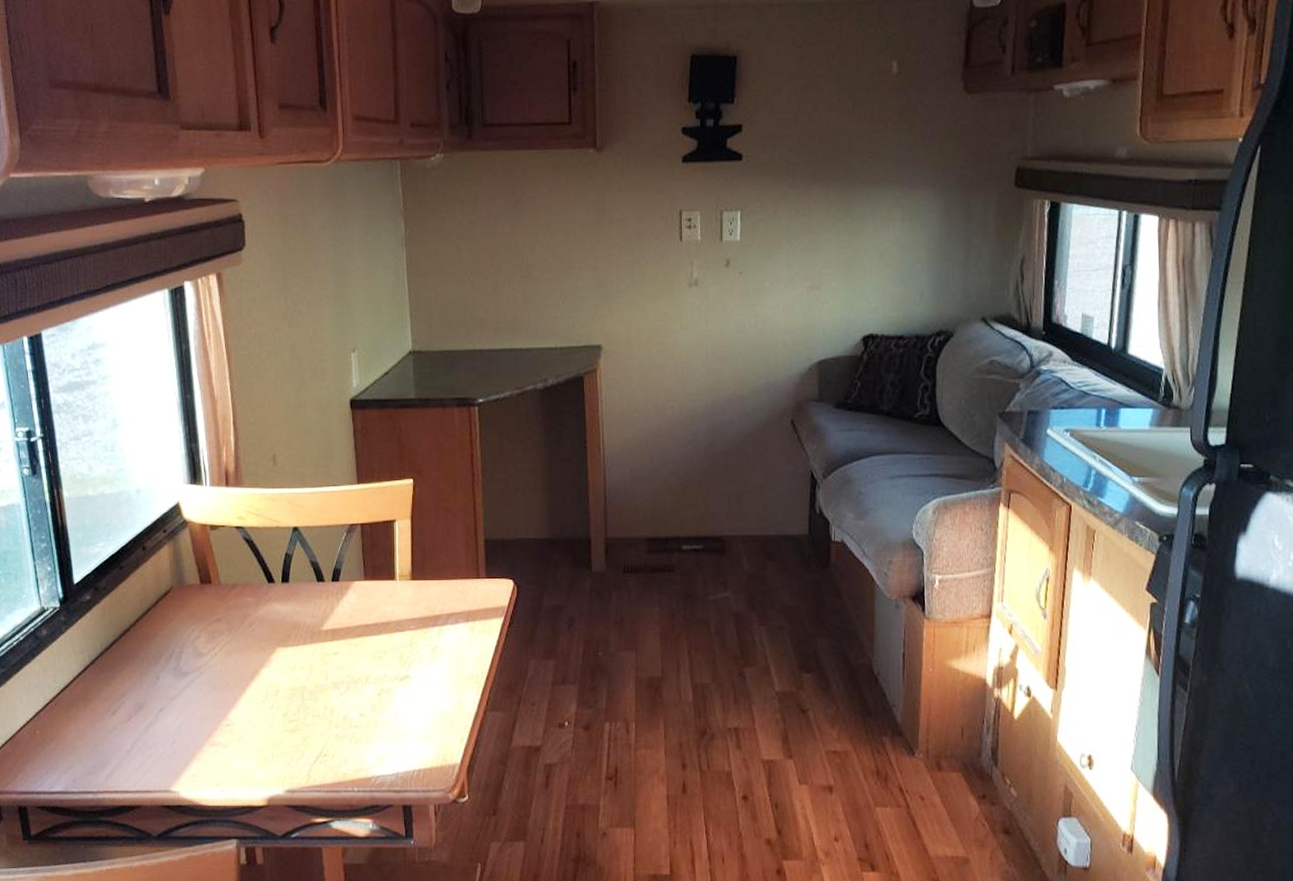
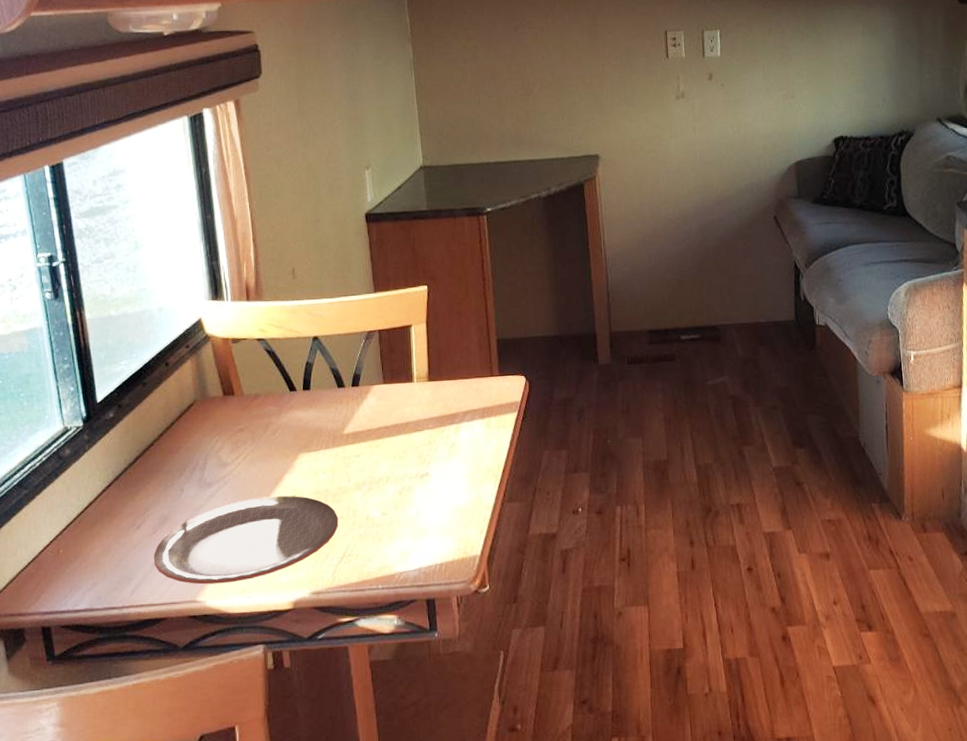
plate: none [129,690,315,775] -> present [154,495,339,585]

